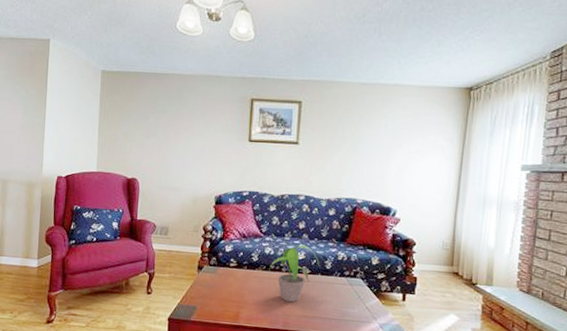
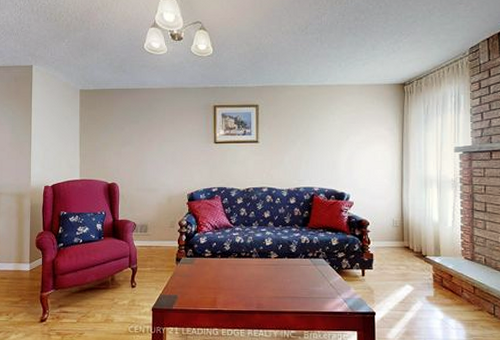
potted plant: present [266,245,321,303] -> none [238,232,286,286]

